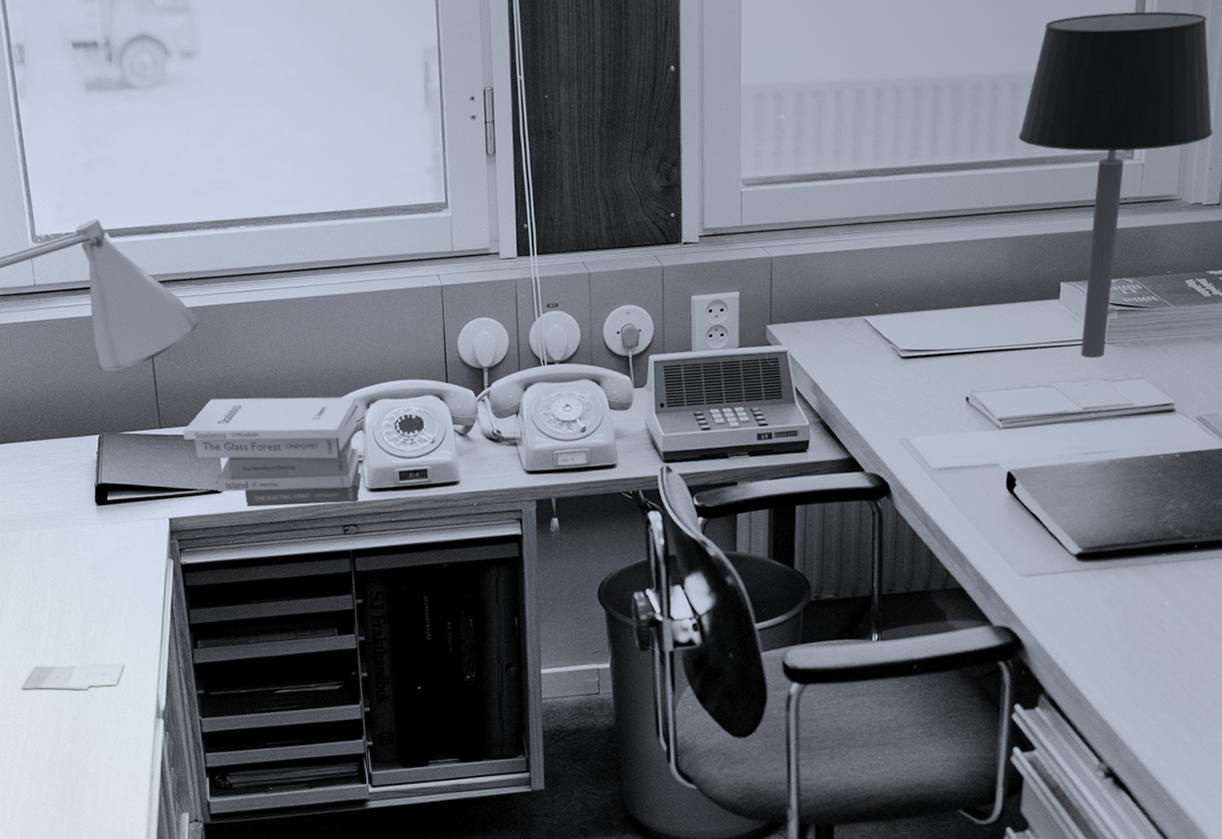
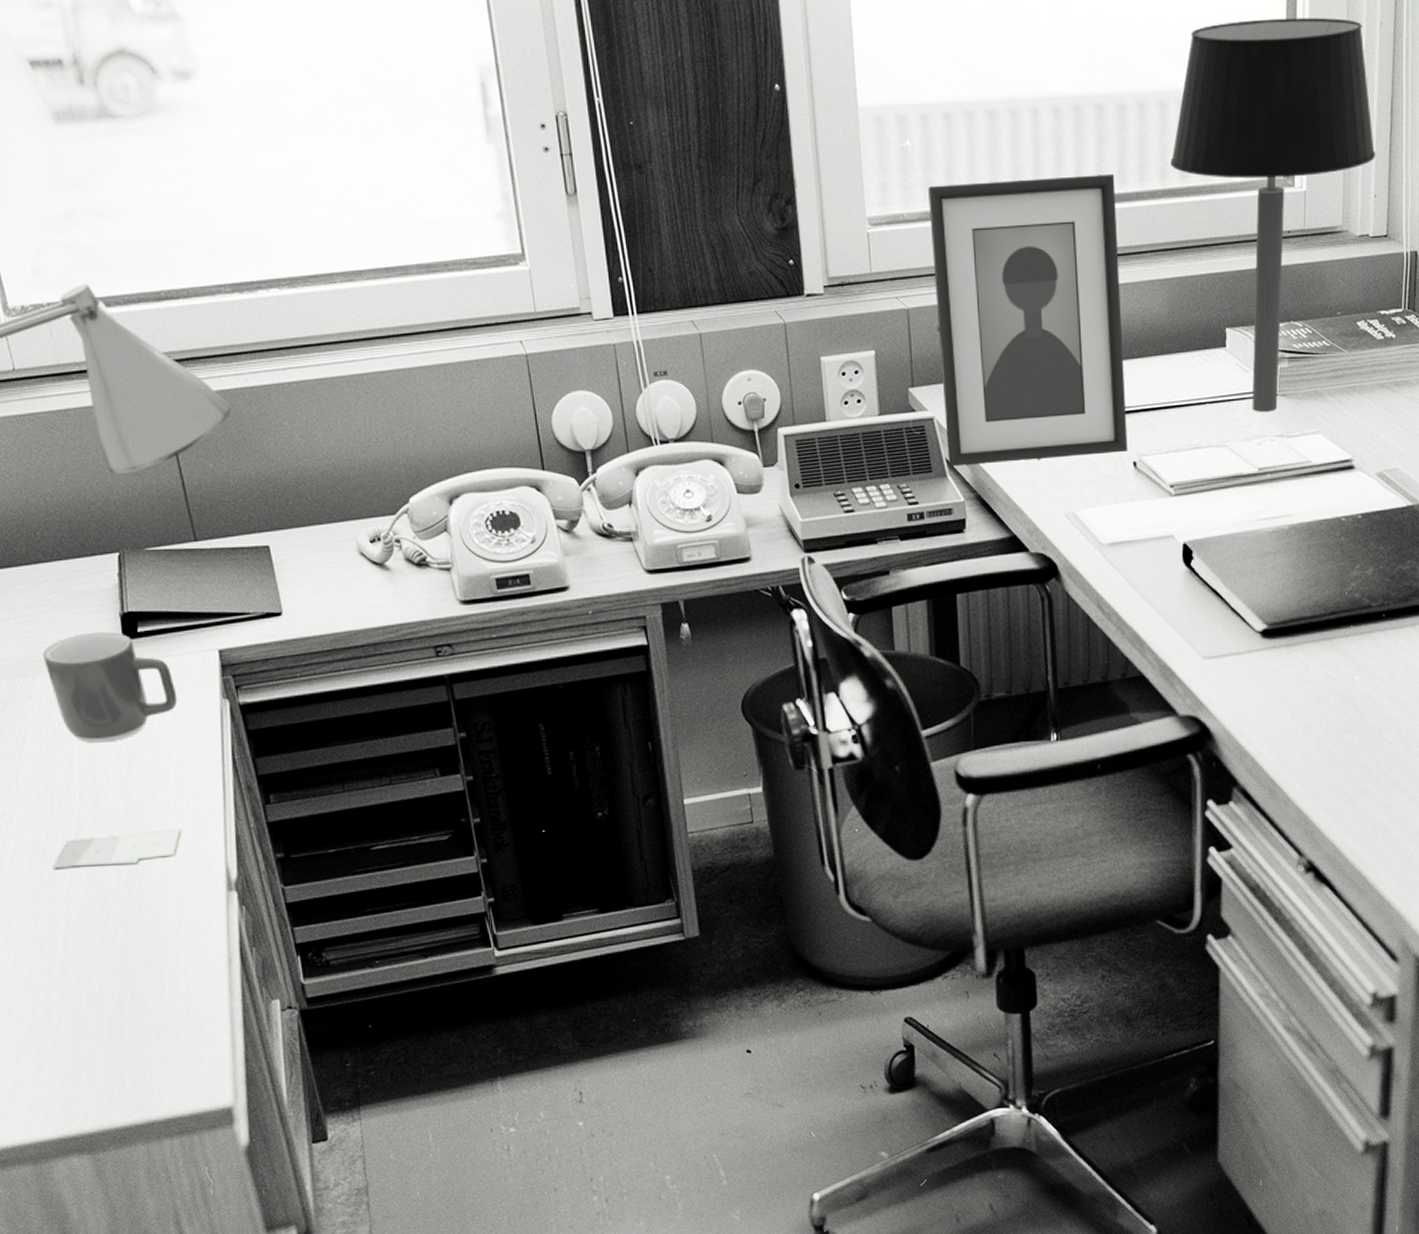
mug: none [32,498,133,589] -> present [43,632,178,743]
books: present [183,397,361,507] -> none [224,493,451,631]
picture frame: none [796,145,966,395] -> present [928,173,1128,467]

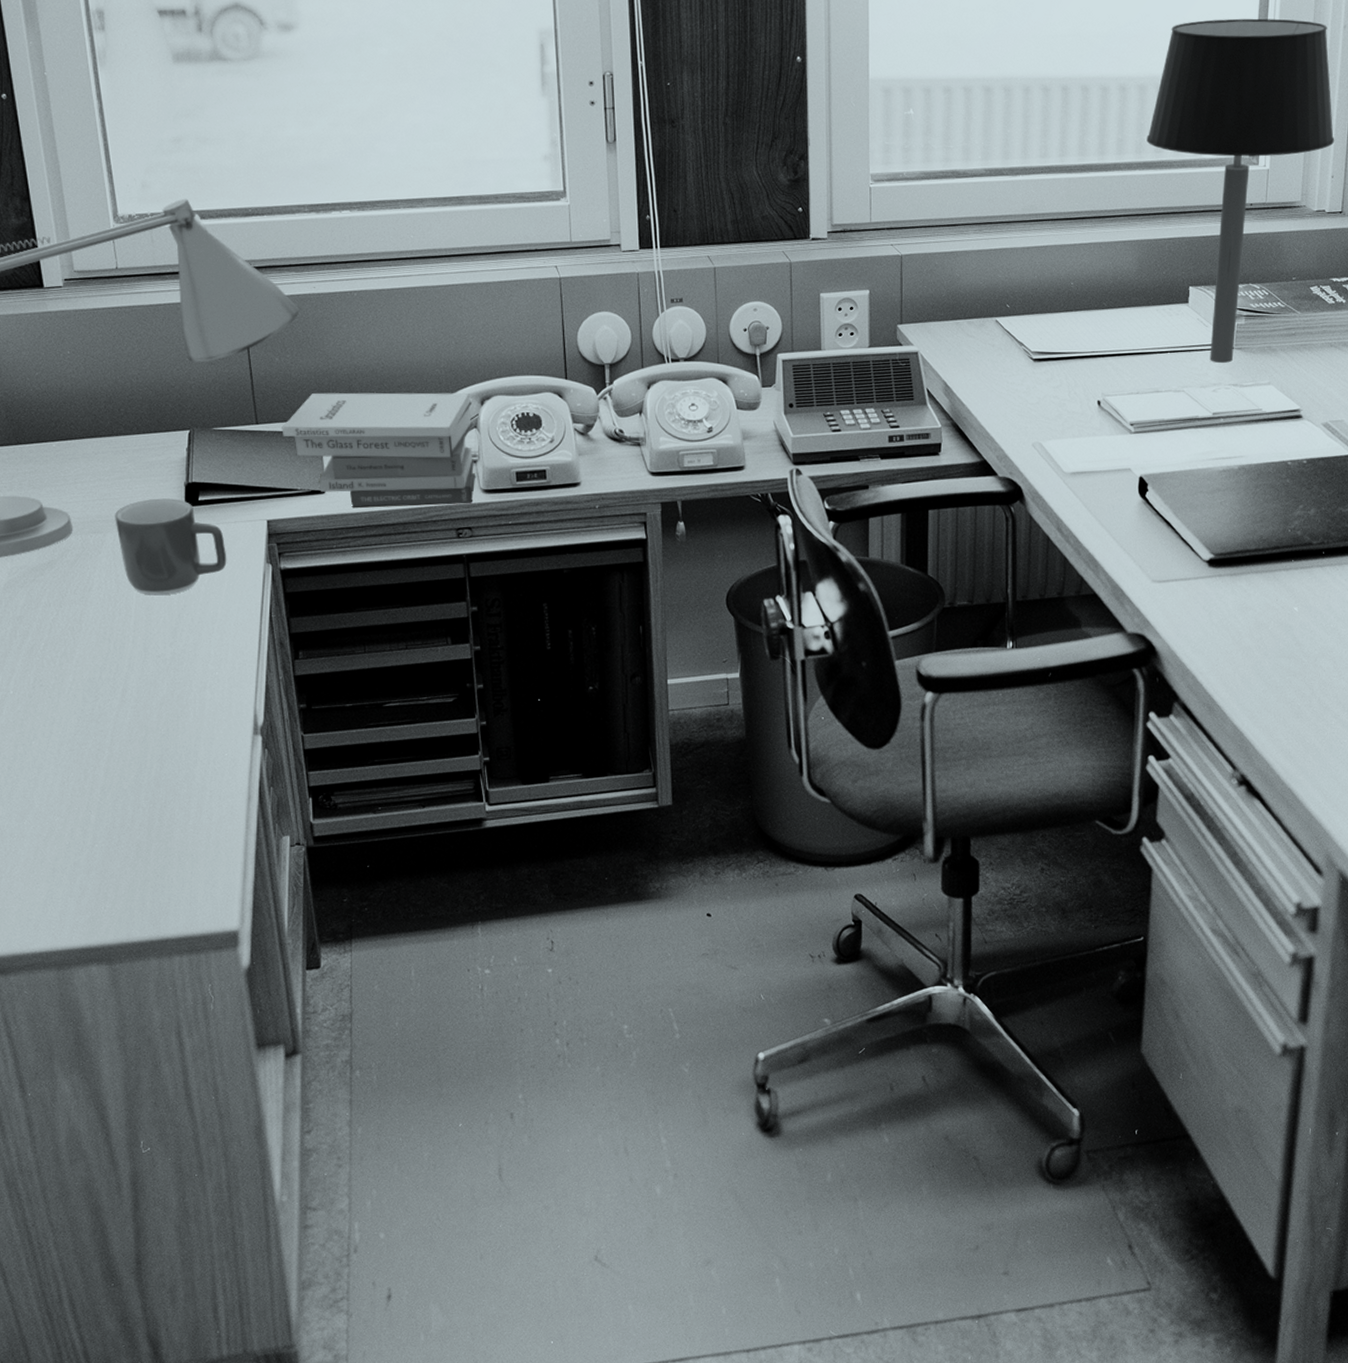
sticky notes: present [52,828,181,868] -> none [103,676,219,705]
books: none [224,493,451,631] -> present [281,392,475,509]
picture frame: present [928,173,1128,467] -> none [926,146,1095,397]

